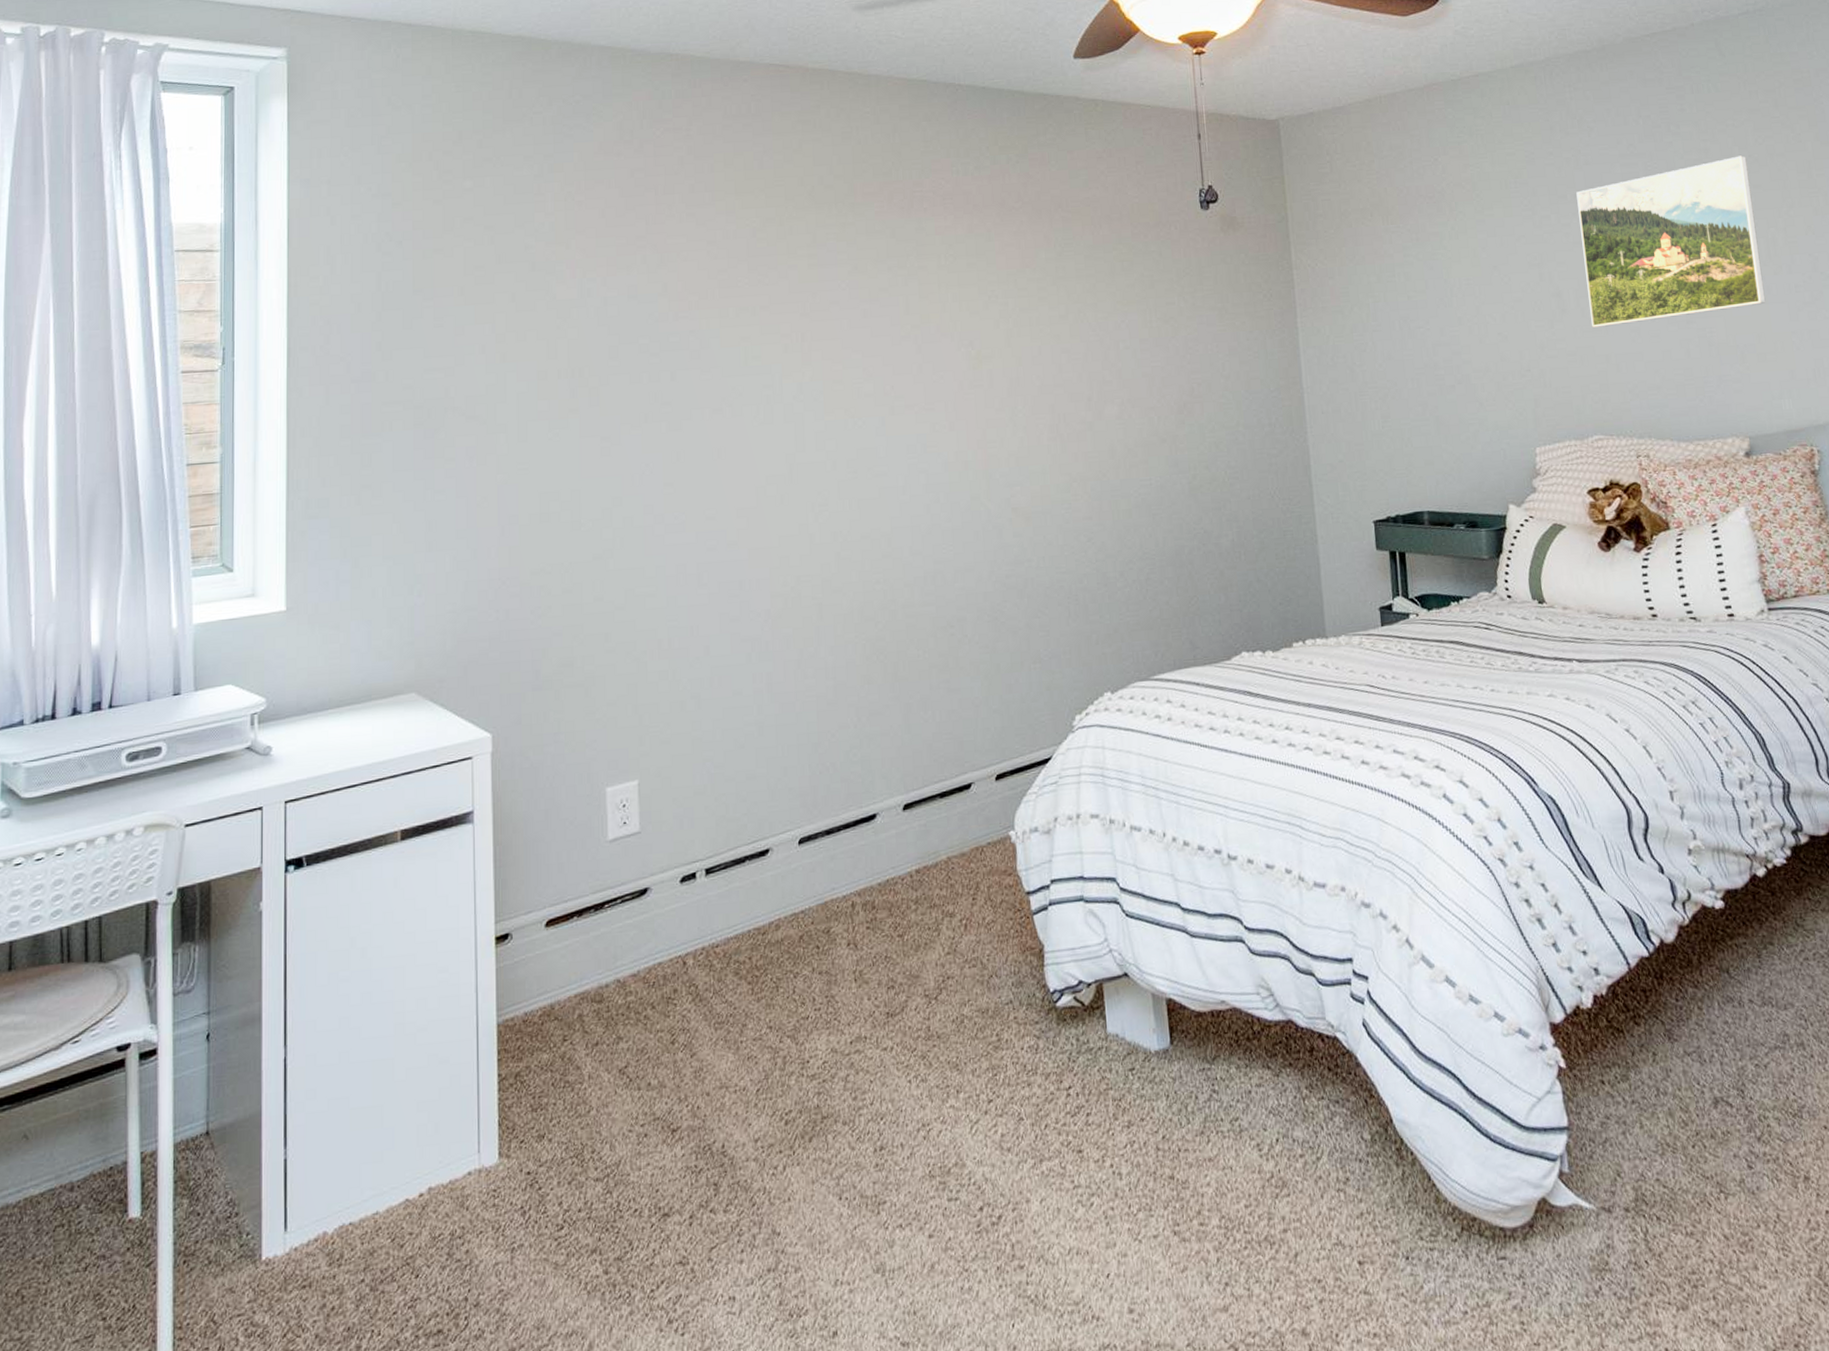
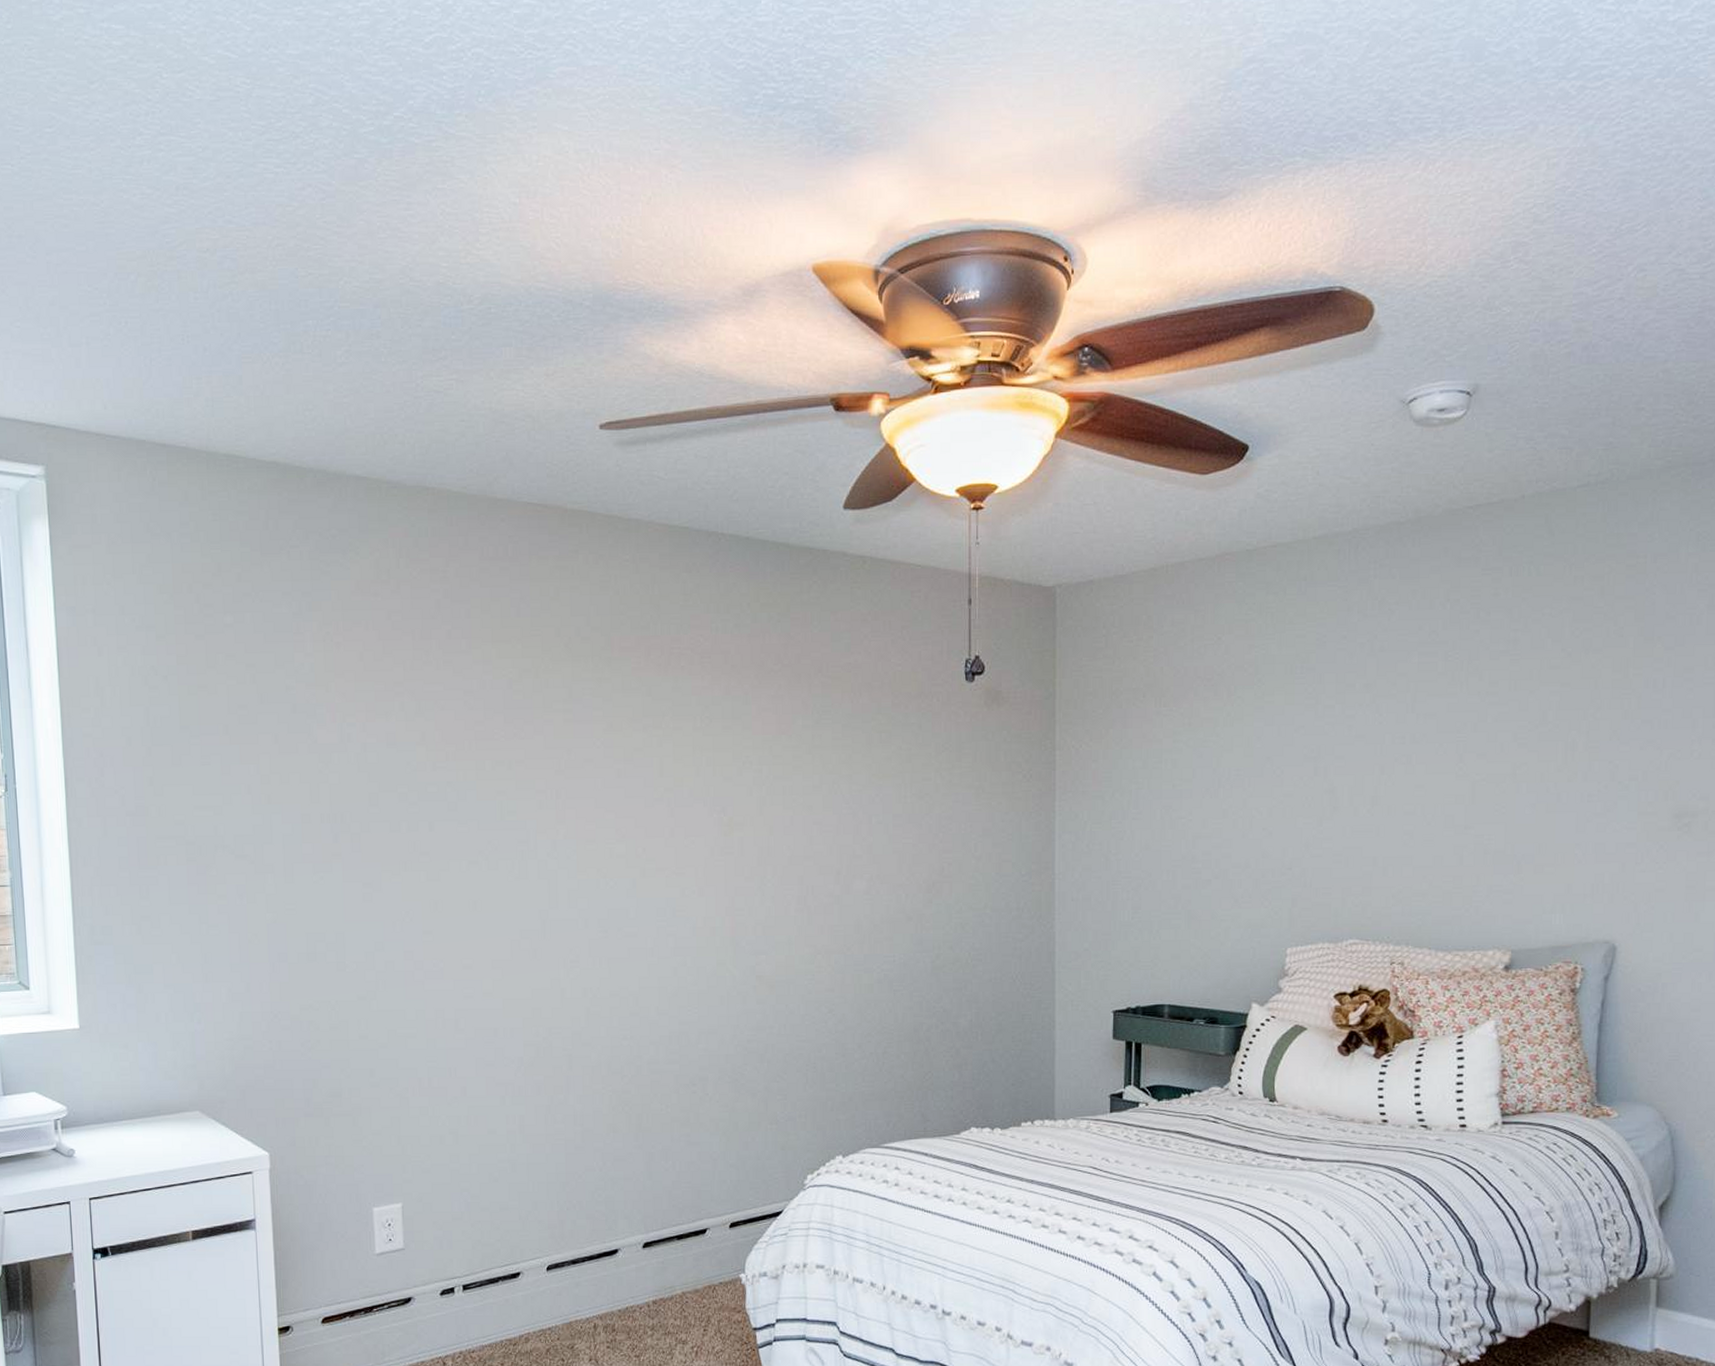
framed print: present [1576,155,1766,327] -> none [1363,649,1559,828]

